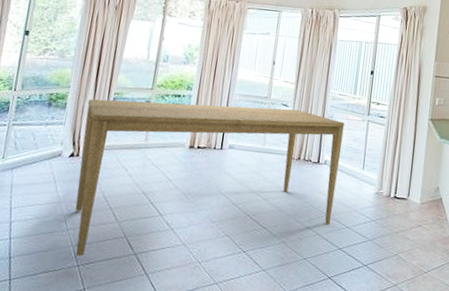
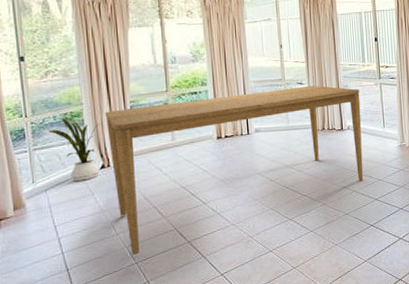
house plant: none [31,98,81,166] -> present [48,118,100,182]

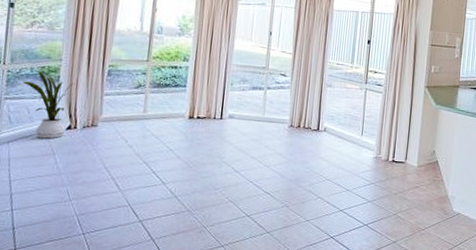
dining table: present [105,85,364,255] -> none [76,71,343,225]

